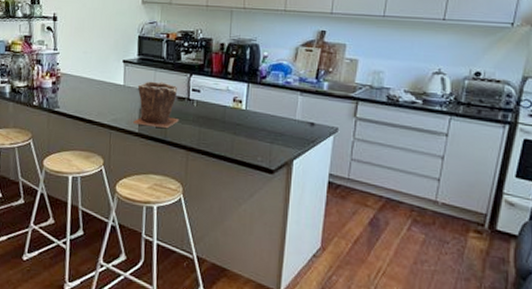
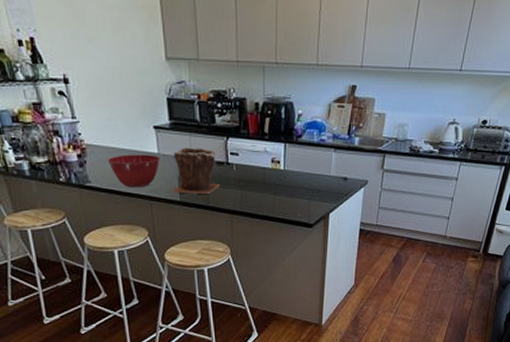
mixing bowl: none [77,84,125,117] -> present [108,154,161,188]

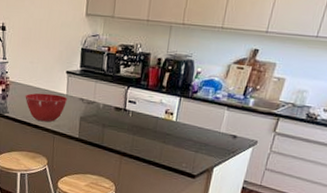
plant pot: present [173,147,220,195] -> none [74,91,116,136]

